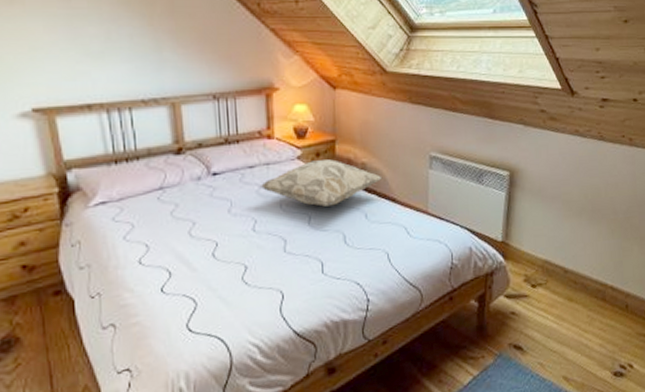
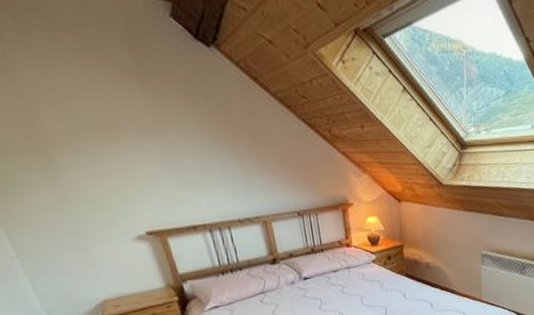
decorative pillow: present [259,159,383,207] -> none [343,261,444,300]

